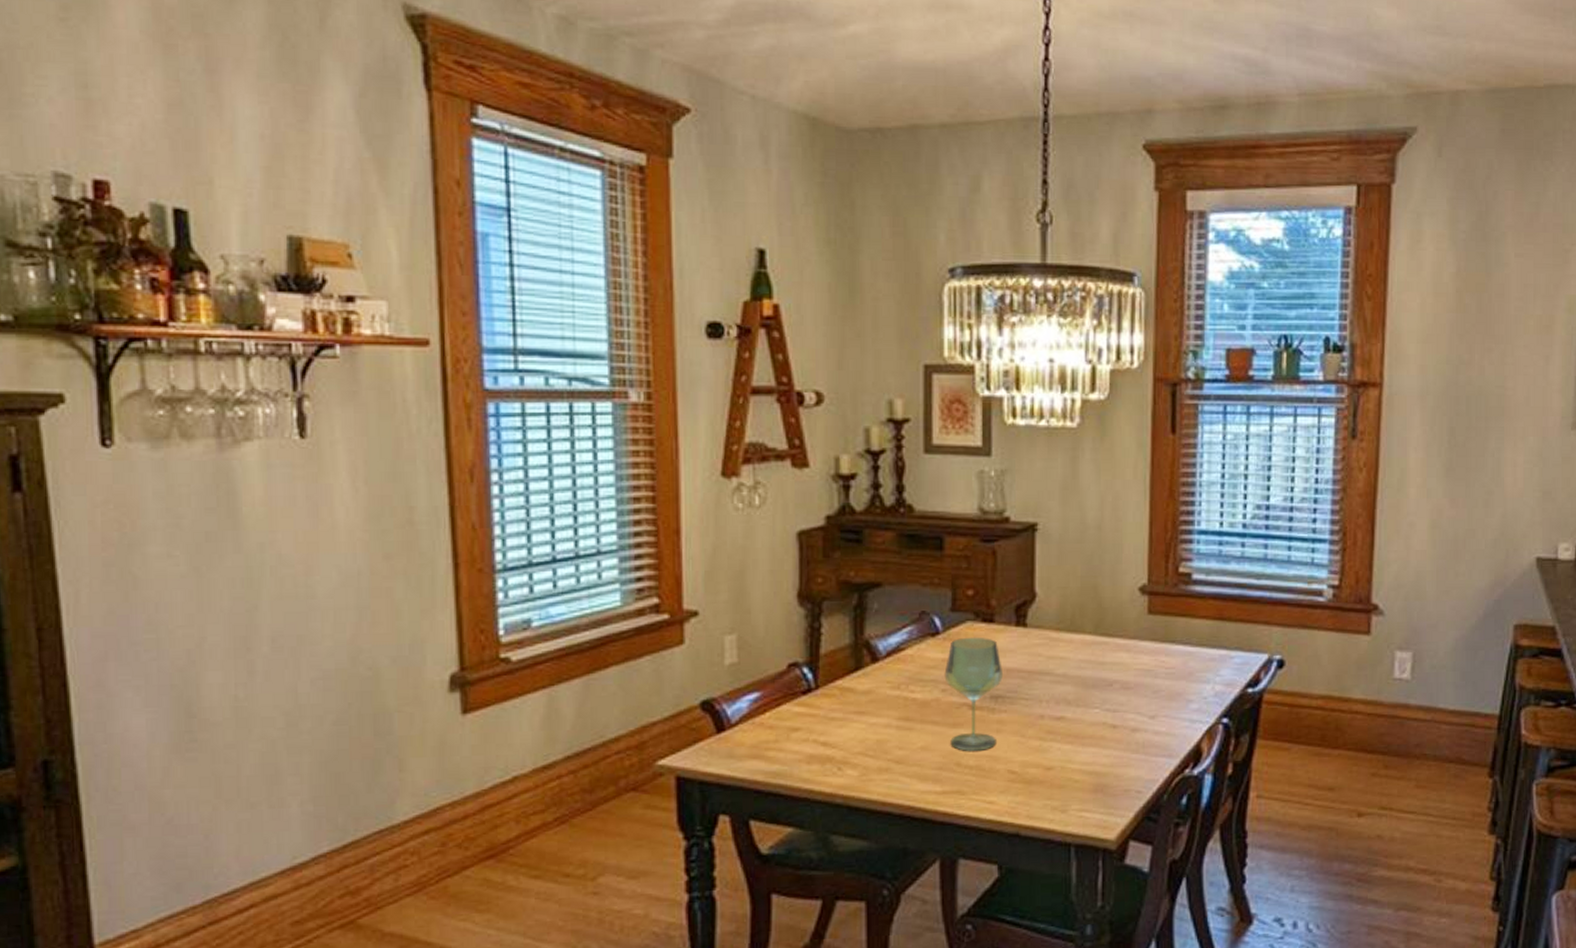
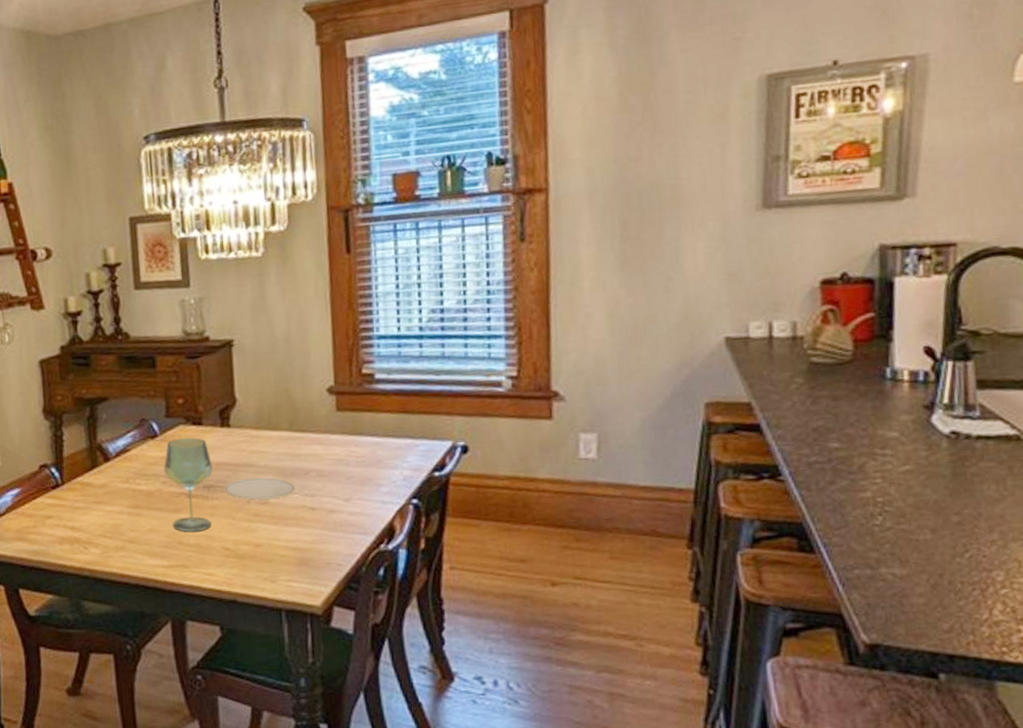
plate: none [1015,688,1096,715] -> present [224,477,295,501]

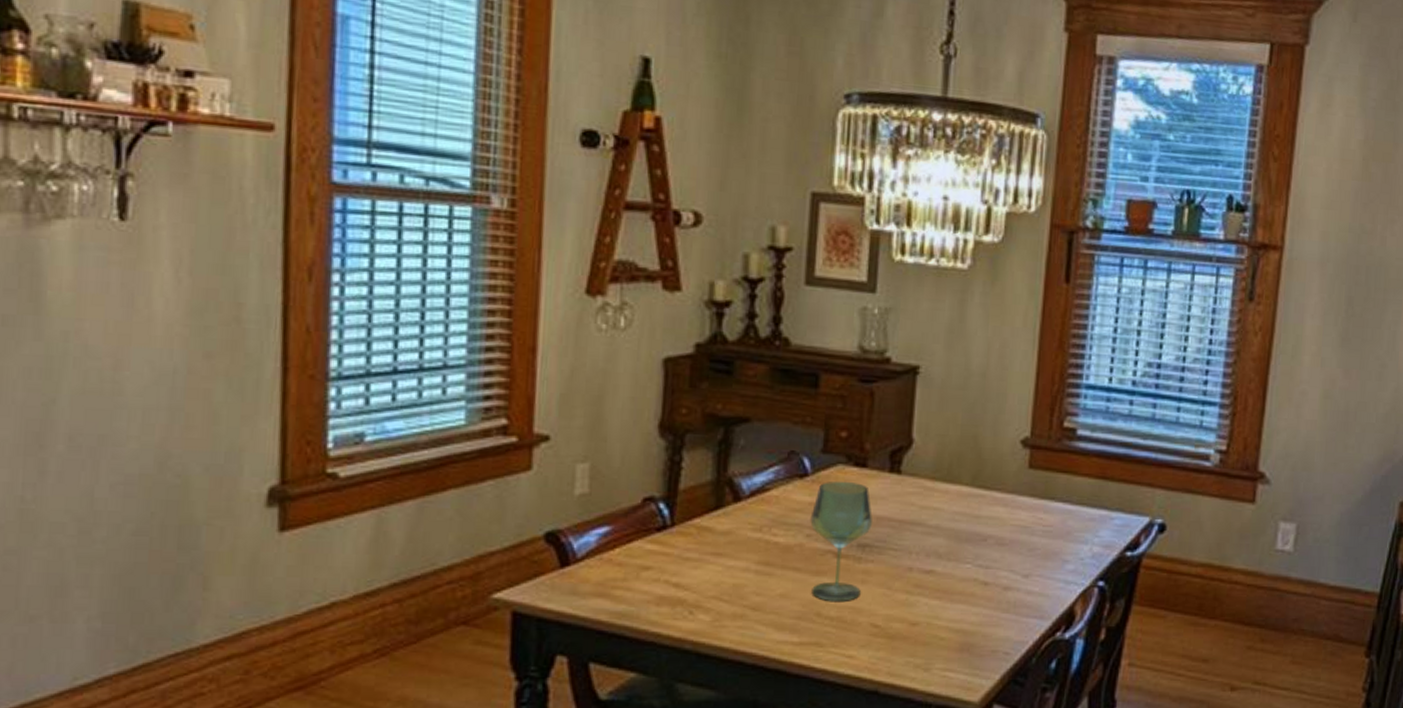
plate: present [224,477,295,501] -> none [883,539,968,568]

